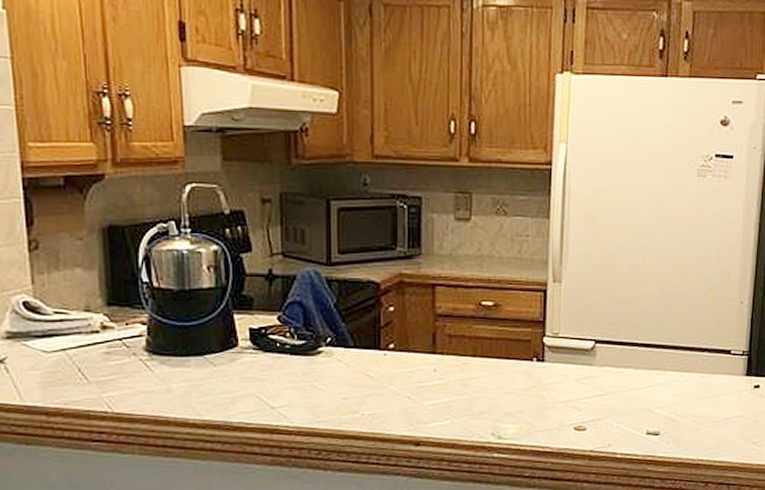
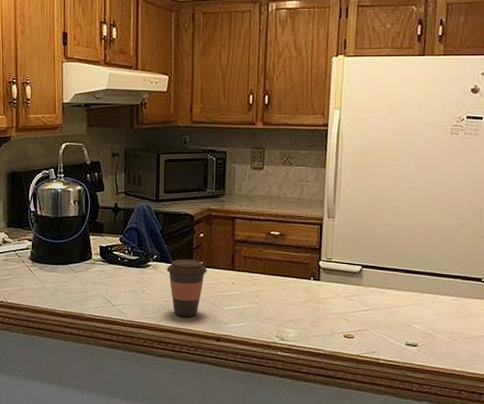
coffee cup: none [345,341,400,417] -> present [166,259,207,316]

